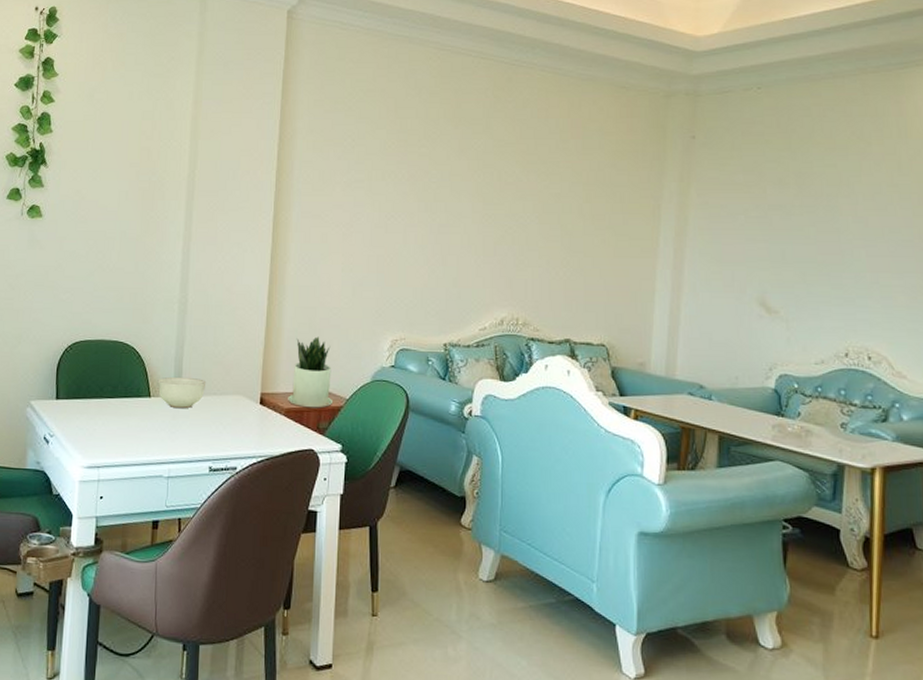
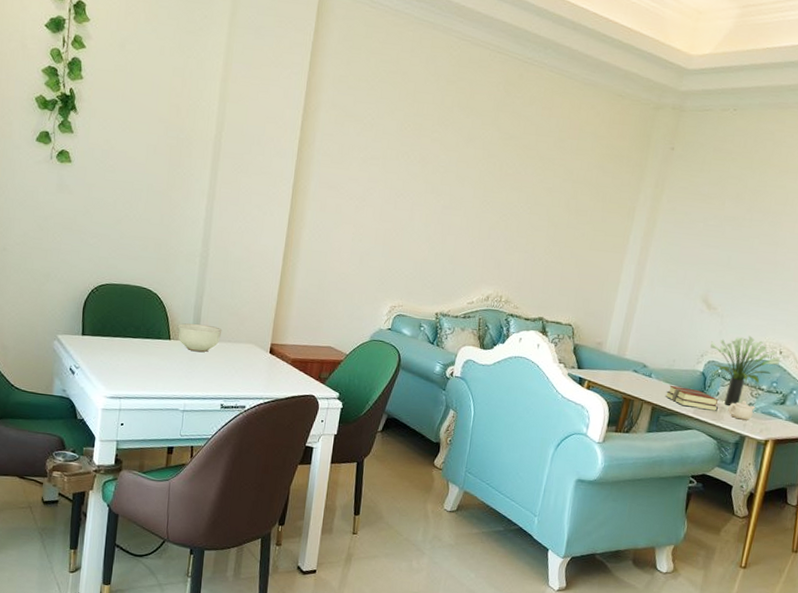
planter: present [288,336,334,410] -> none [295,297,336,362]
books: none [733,407,802,437] -> present [665,385,718,412]
flower arrangement: none [779,341,872,428] -> present [710,335,781,406]
teapot: none [814,419,850,445] -> present [727,400,755,420]

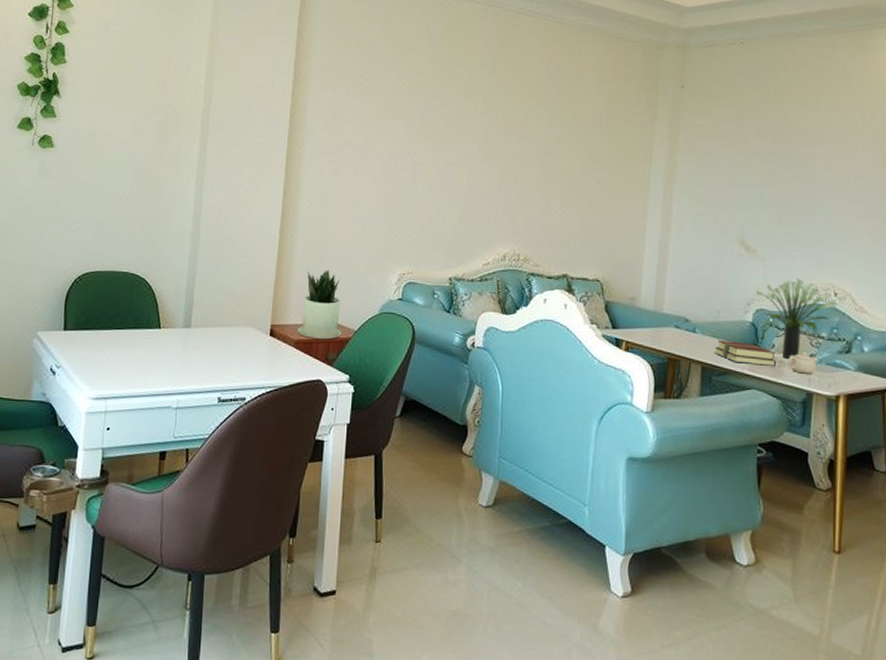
bowl: present [177,323,223,352] -> none [168,308,217,339]
planter: none [295,297,336,362] -> present [297,269,342,341]

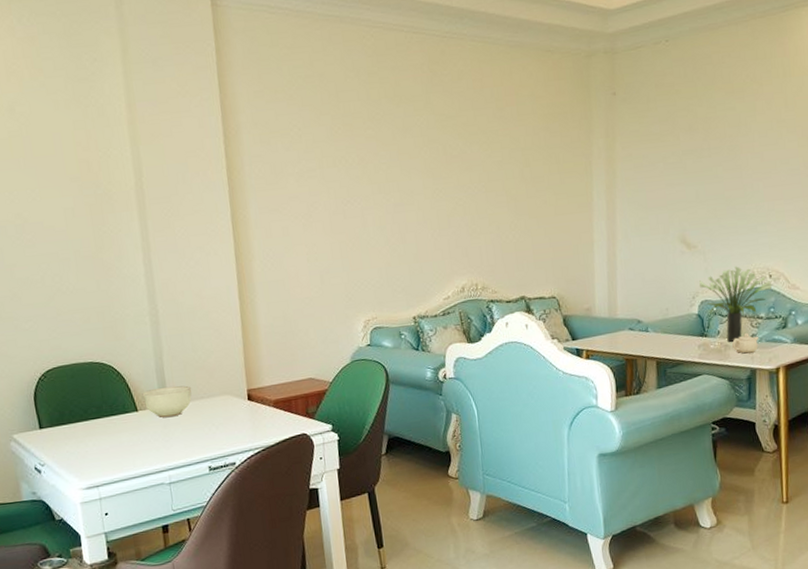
bowl: none [168,308,217,339] -> present [142,385,192,418]
planter: present [297,269,342,341] -> none [273,327,318,398]
books: present [715,339,776,367] -> none [667,333,722,354]

